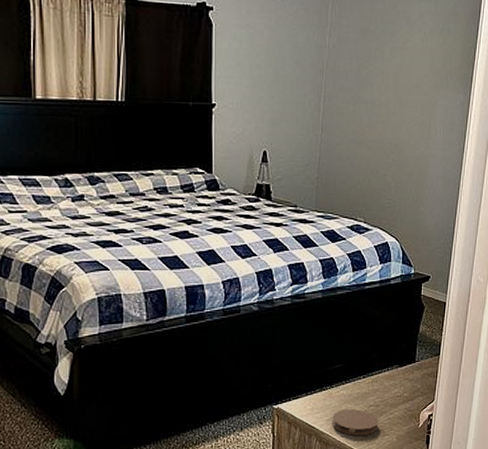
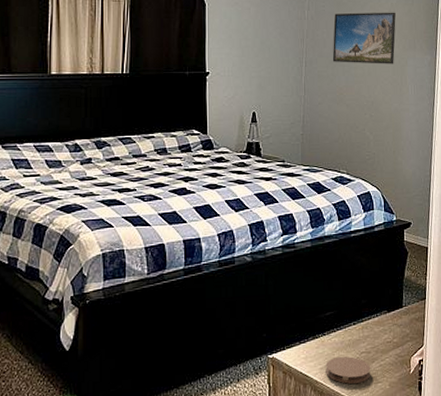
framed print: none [354,41,428,104] -> present [332,12,396,64]

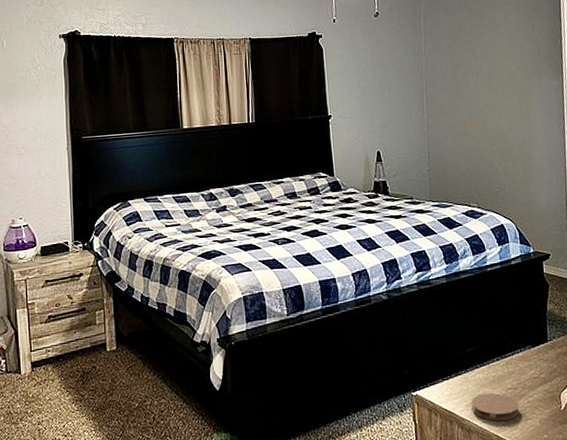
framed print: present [332,12,396,64] -> none [452,39,519,96]

